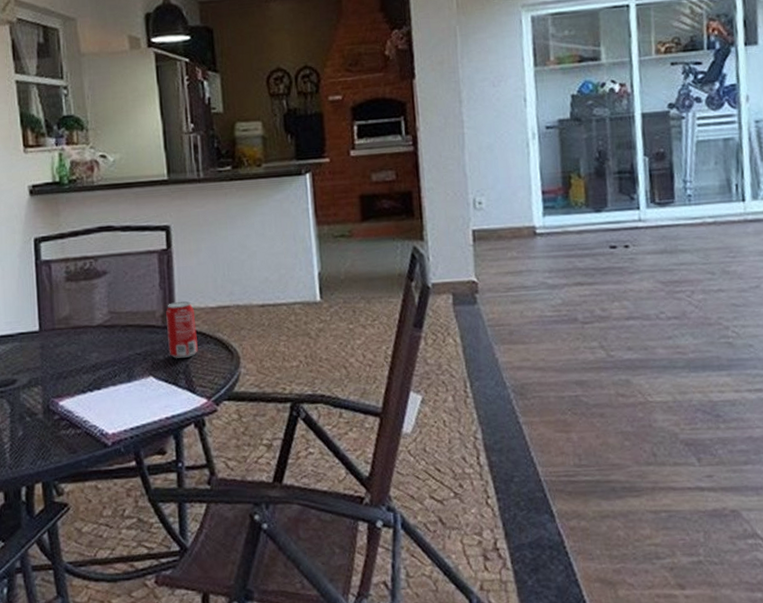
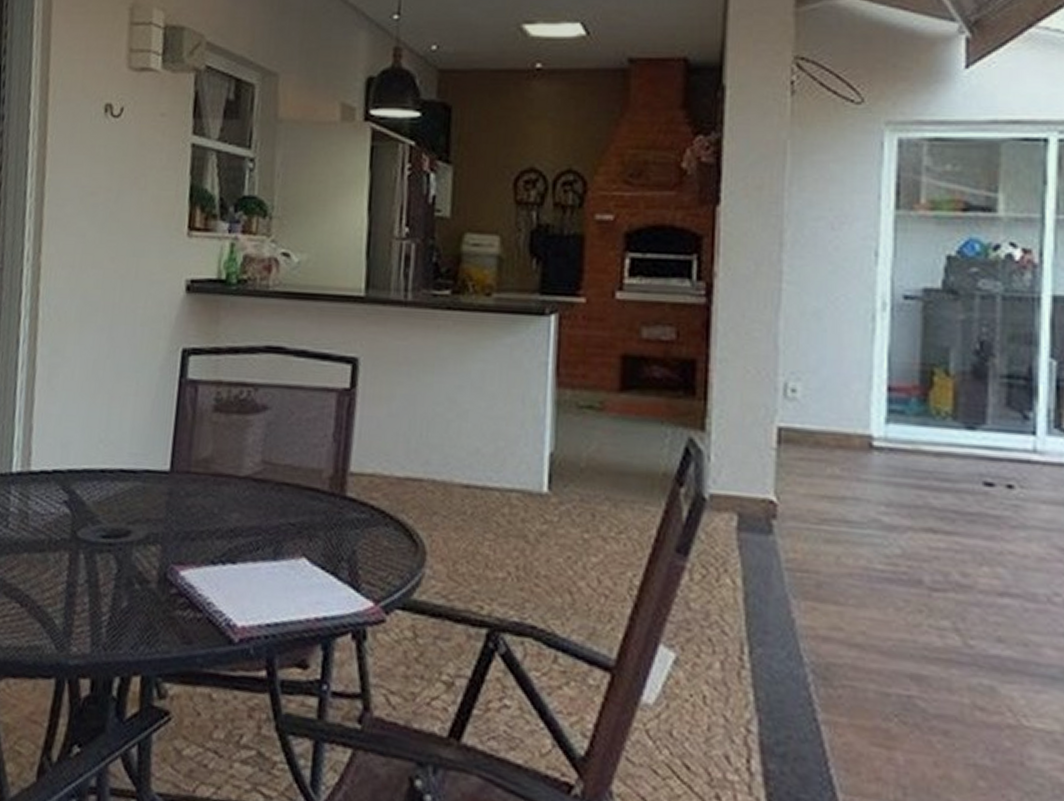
beverage can: present [166,301,198,358] -> none [332,462,374,541]

